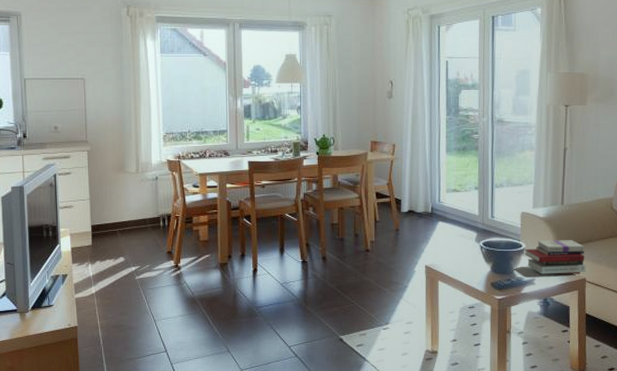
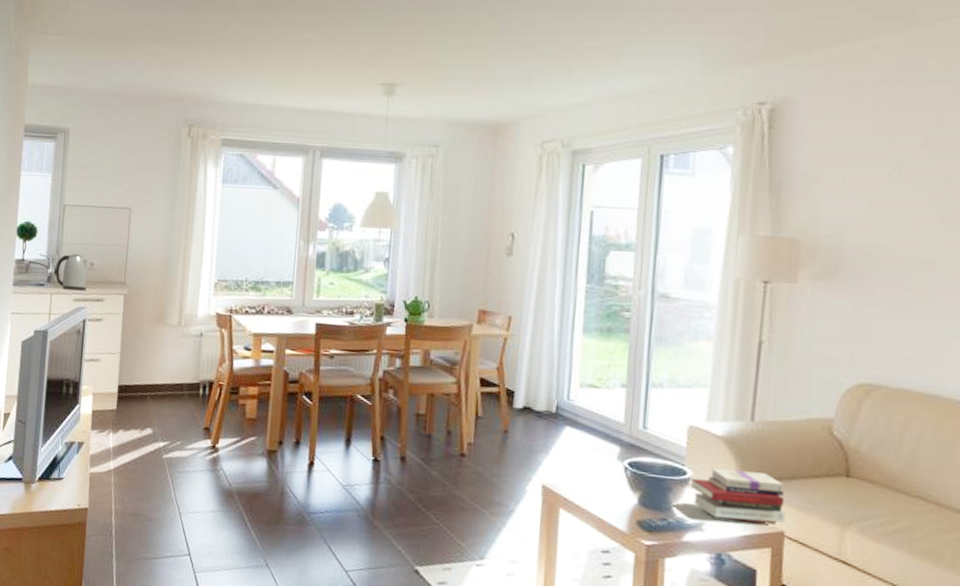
kettle: none [23,120,54,151] -> present [55,253,88,291]

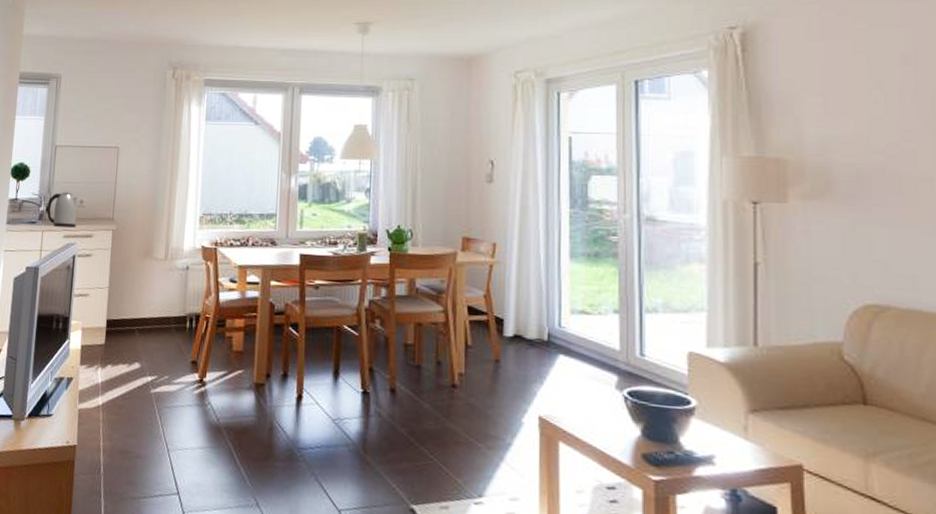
books: present [689,467,785,525] -> none [695,396,802,457]

